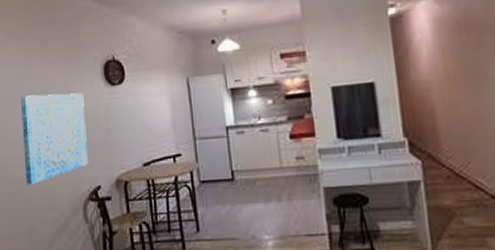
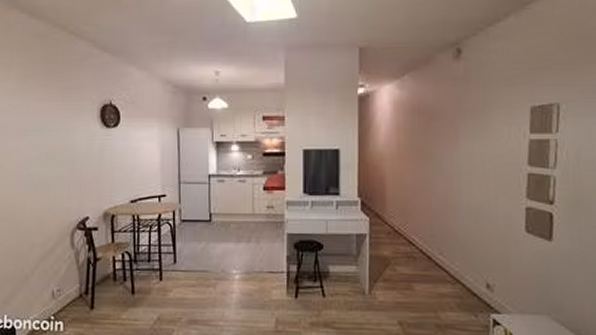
wall art: present [20,92,89,185] -> none [16,128,80,211]

